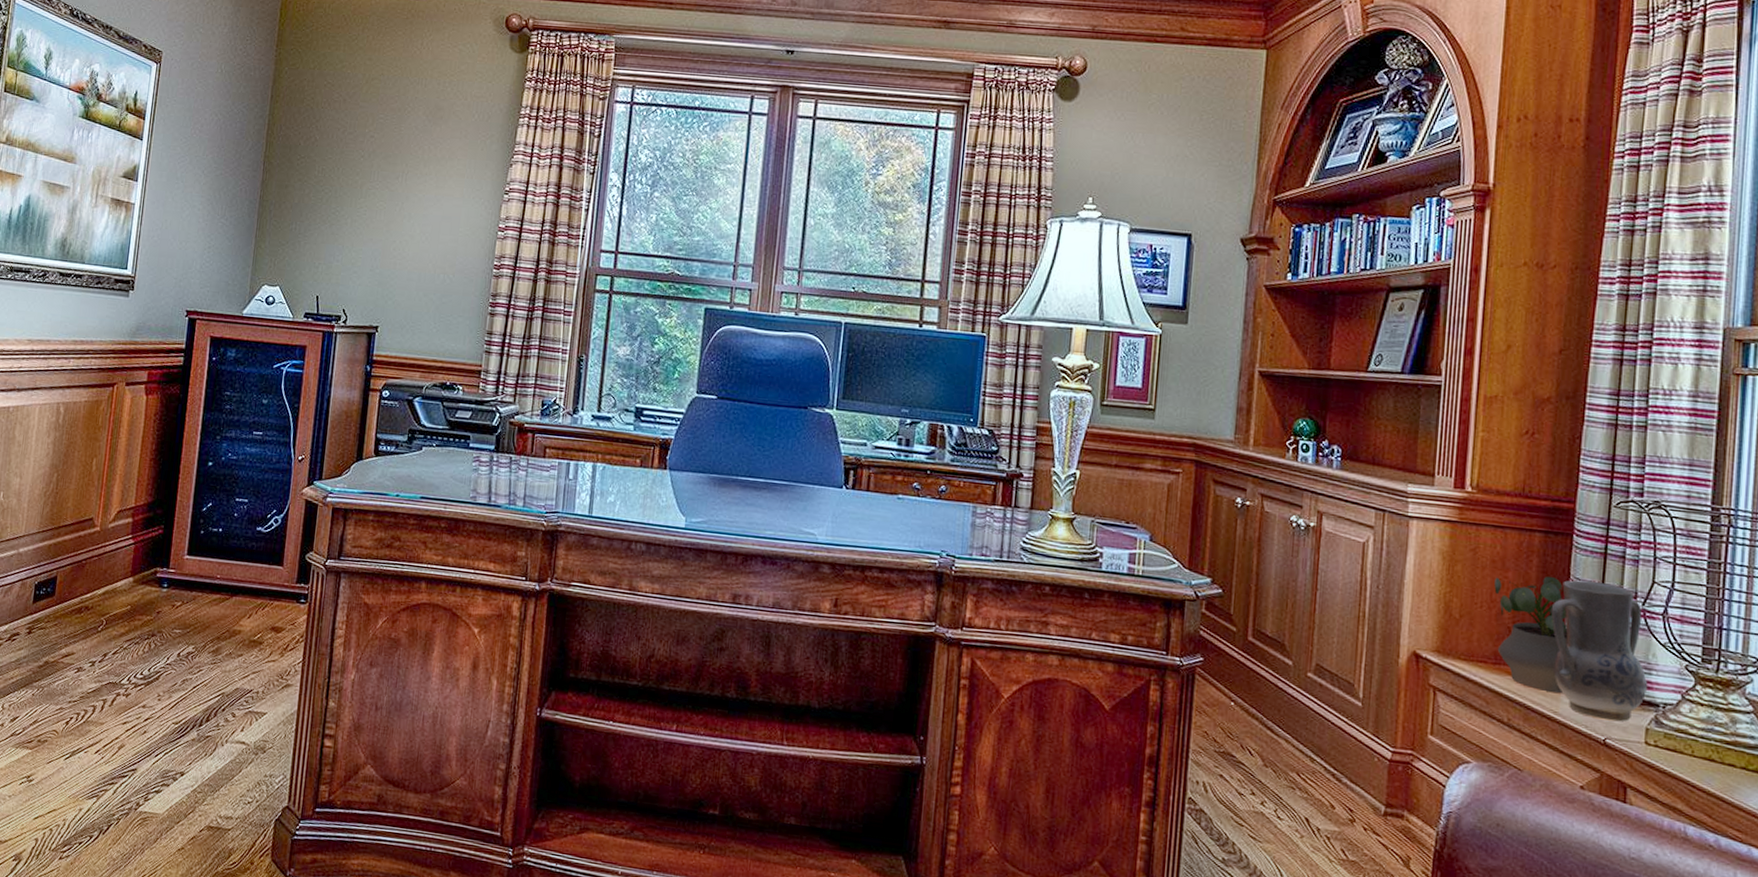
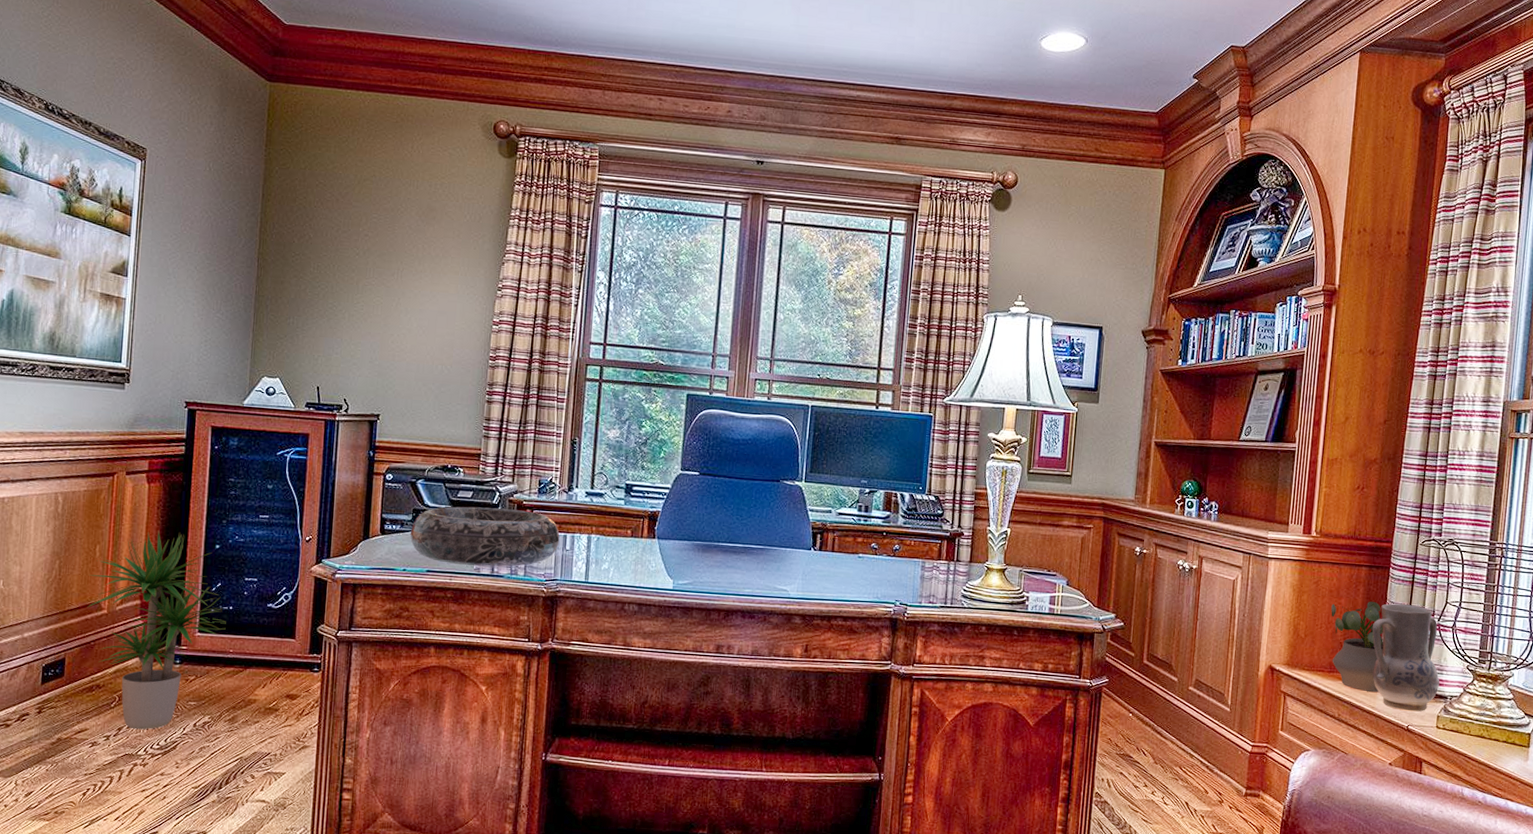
potted plant: none [81,445,215,657] -> present [87,530,226,730]
decorative bowl: none [404,427,563,497] -> present [410,506,560,568]

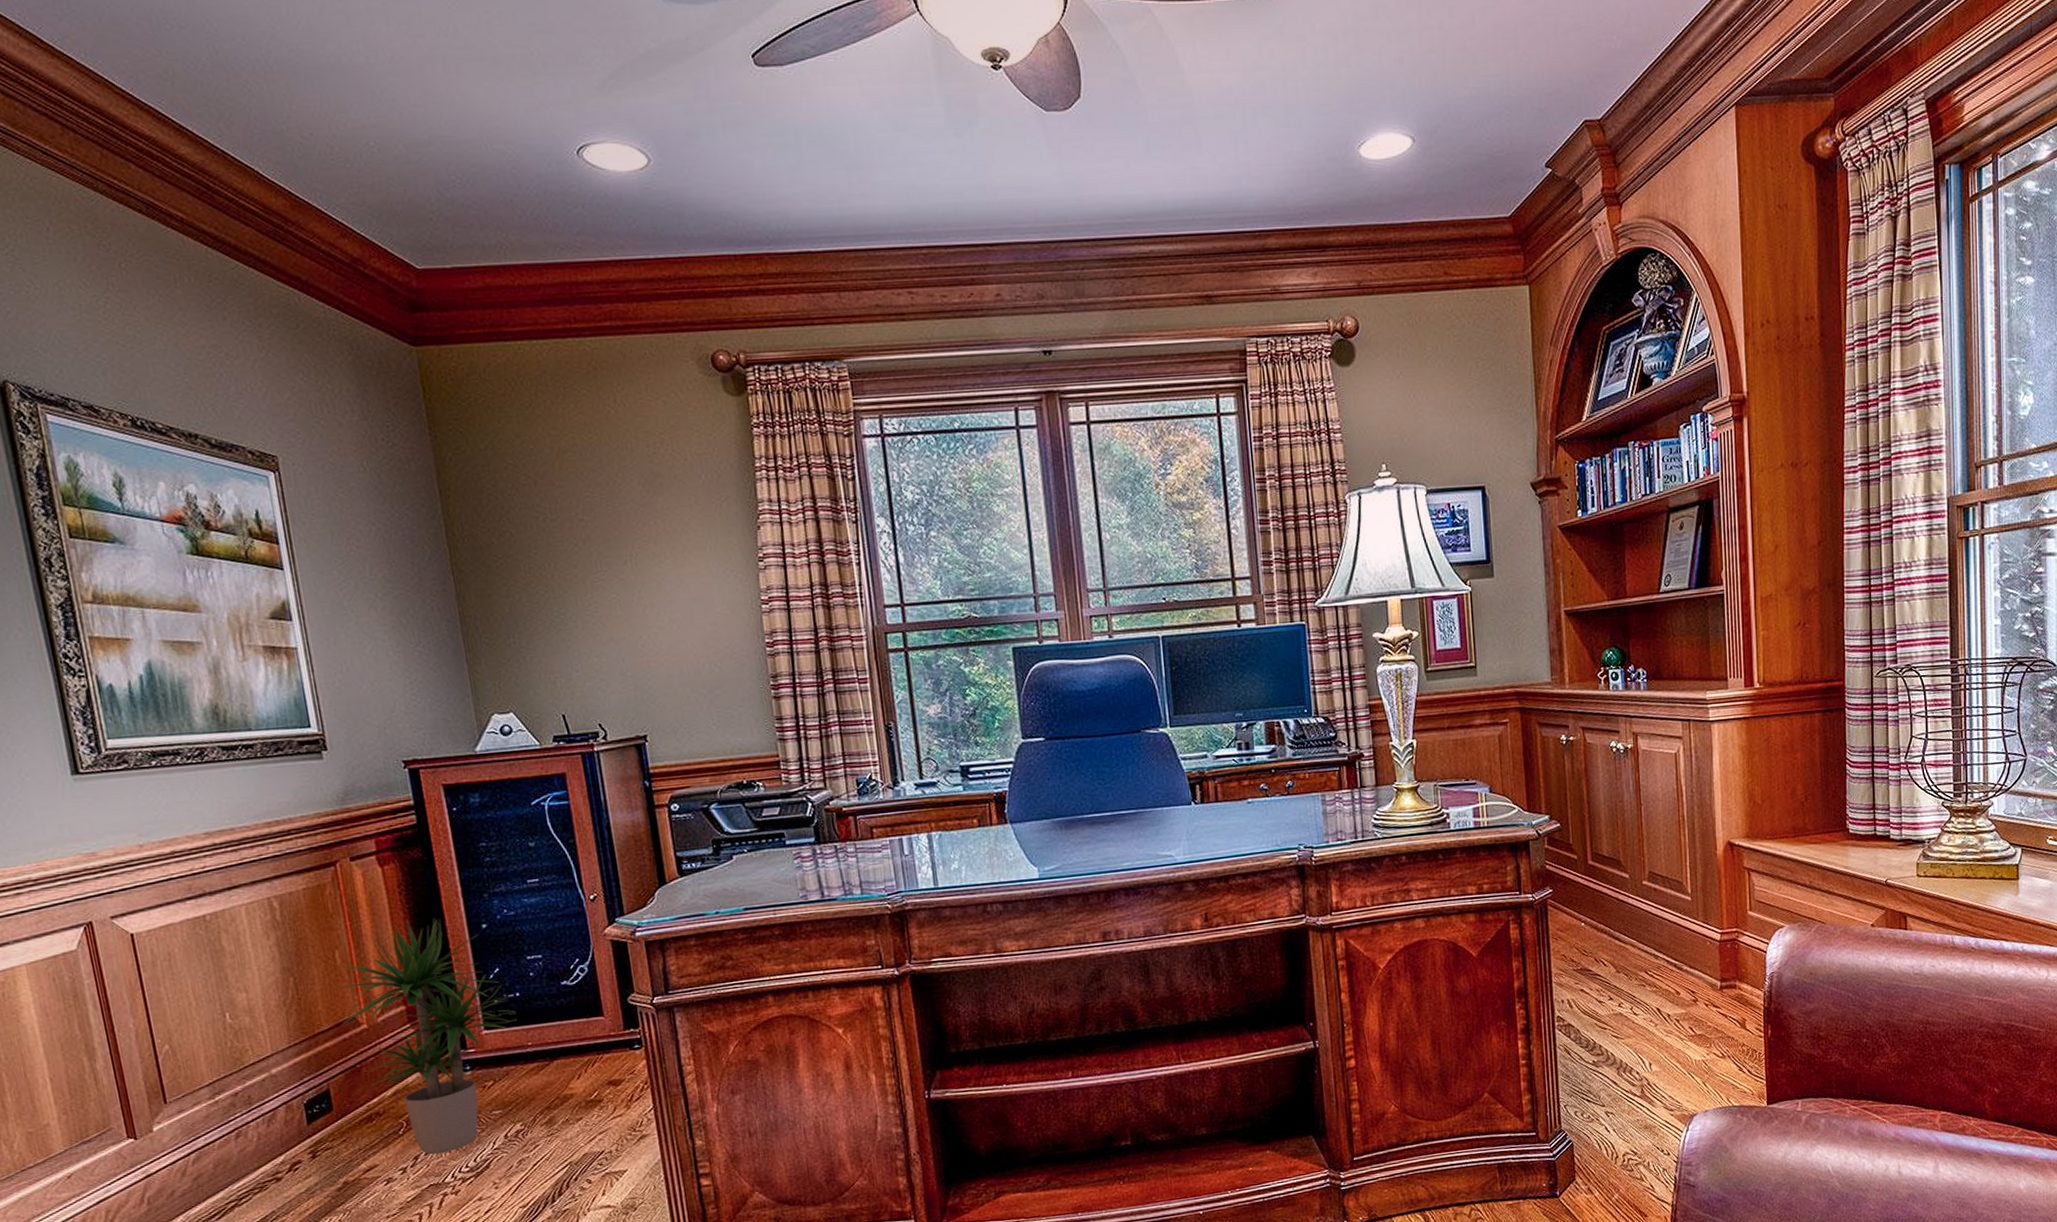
decorative bowl: present [410,506,560,568] -> none [714,818,896,897]
potted plant: present [1331,601,1384,692] -> none [1787,749,1850,851]
vase: present [1372,603,1440,712] -> none [1834,746,1915,865]

